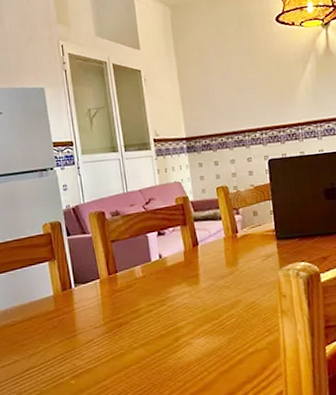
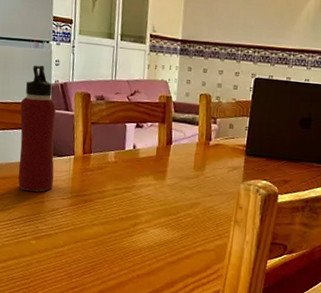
water bottle: none [34,193,83,327] -> present [18,65,56,192]

